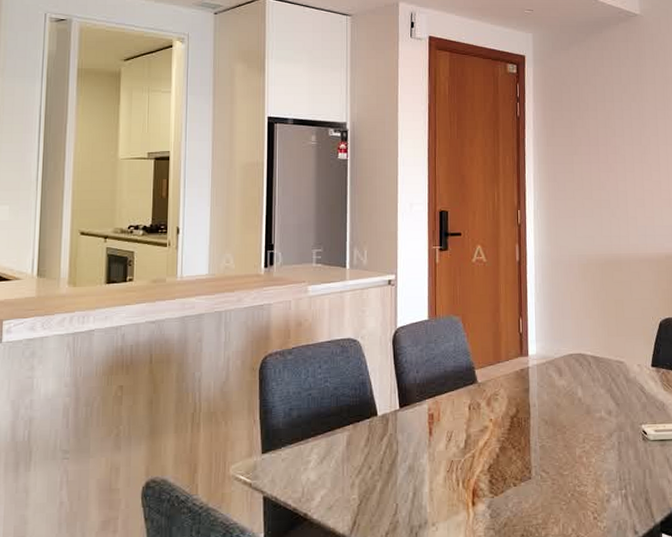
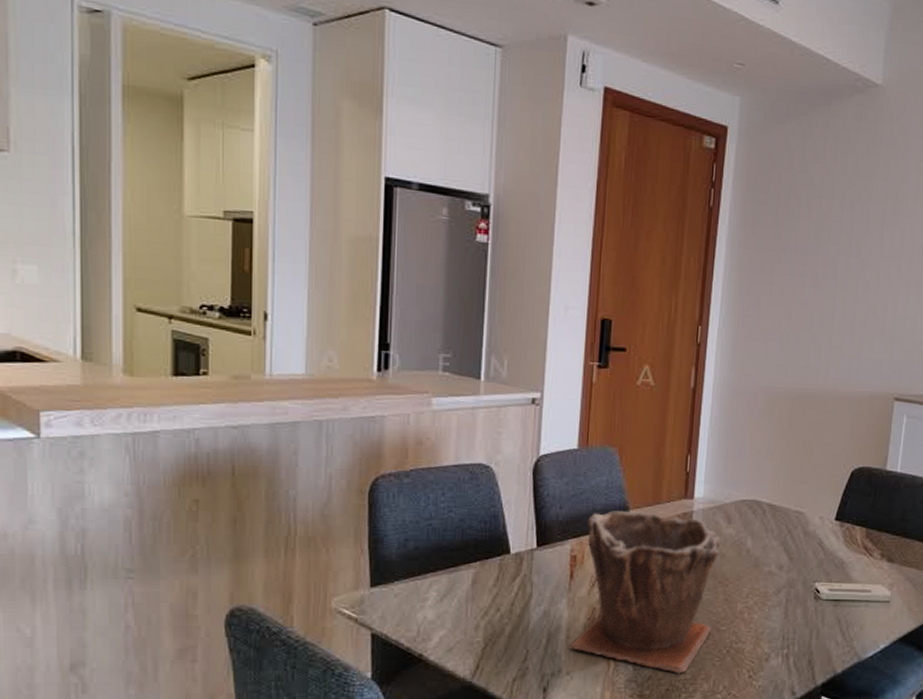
plant pot: none [433,370,556,520] -> present [570,511,721,674]

